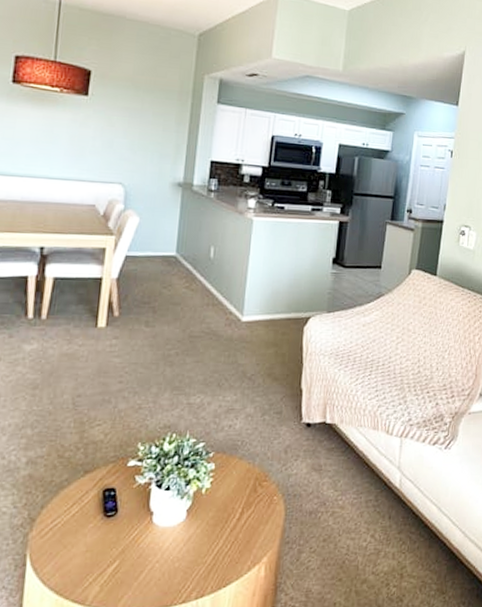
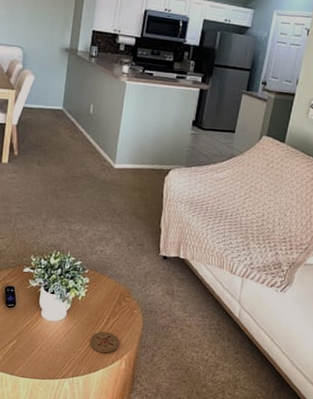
coaster: none [218,530,256,560] -> present [89,331,119,353]

